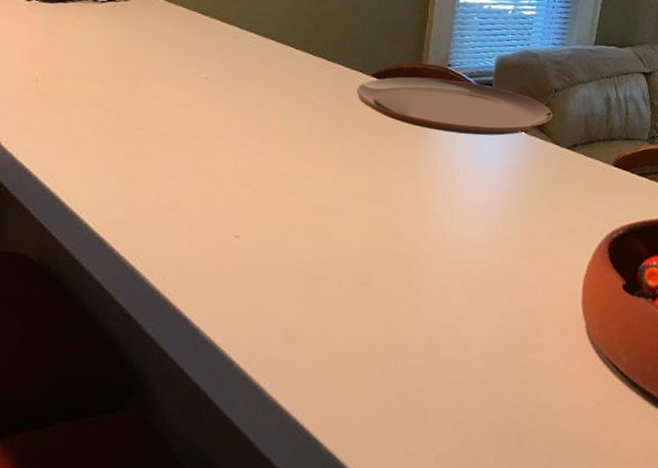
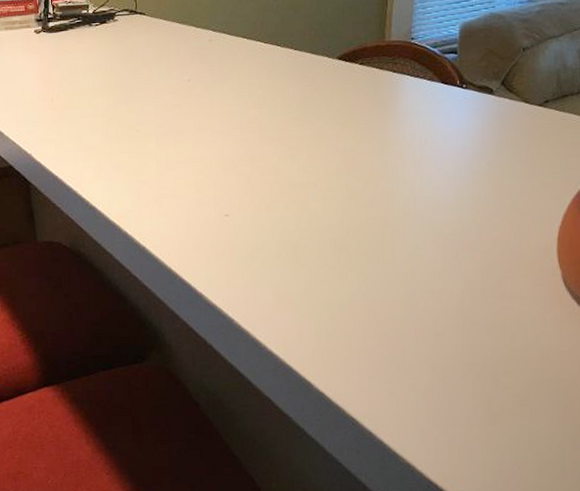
plate: present [357,77,552,136] -> none [324,52,521,103]

